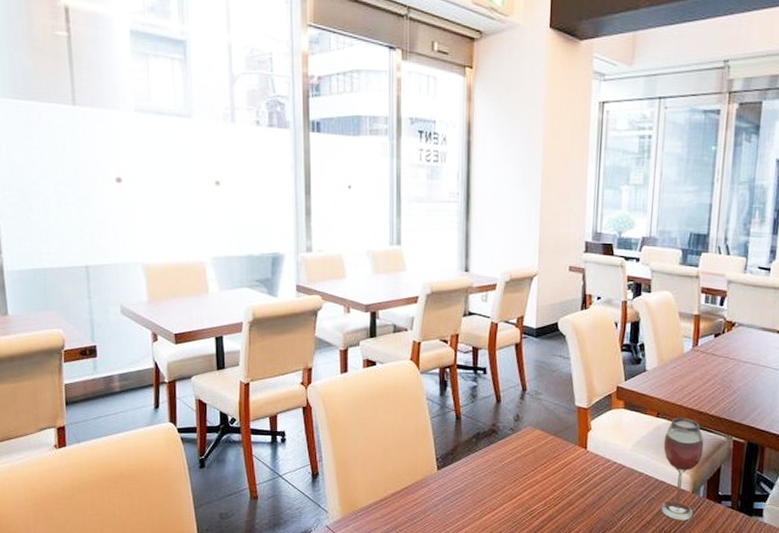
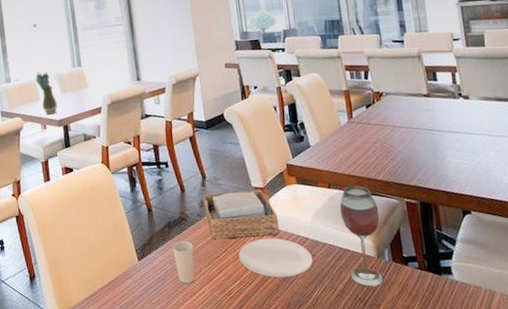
vase: none [342,244,367,297] -> present [35,72,58,115]
cup: none [477,454,500,499] -> present [172,241,195,284]
napkin holder: none [518,407,597,459] -> present [202,189,279,240]
plate: none [548,461,625,504] -> present [239,238,313,278]

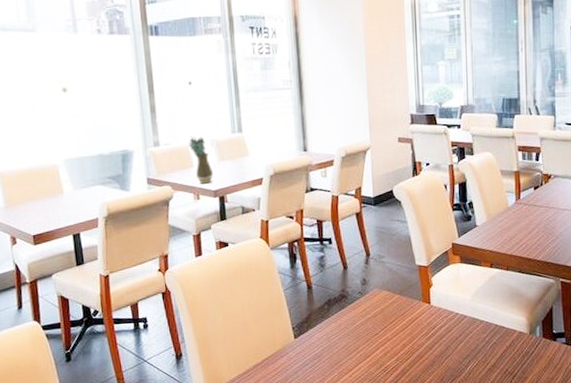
cup: present [172,241,195,284] -> none [330,318,353,361]
napkin holder: present [202,189,279,240] -> none [365,268,439,317]
plate: present [239,238,313,278] -> none [398,315,469,354]
wineglass: present [339,186,384,287] -> none [499,266,535,361]

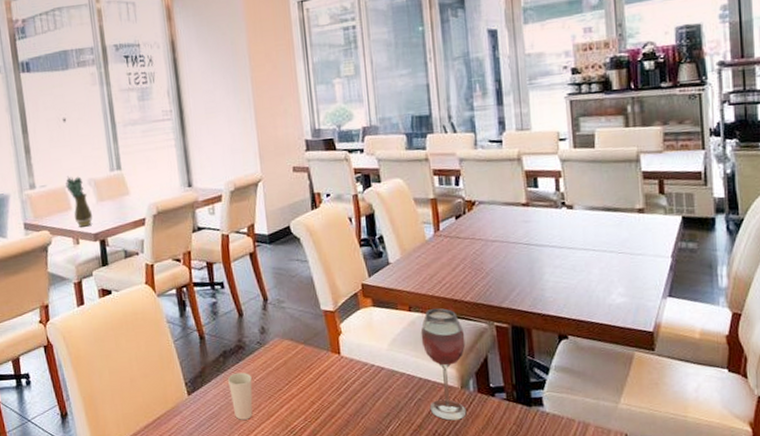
cup: none [330,318,353,361] -> present [227,372,253,420]
wineglass: none [499,266,535,361] -> present [420,308,467,421]

